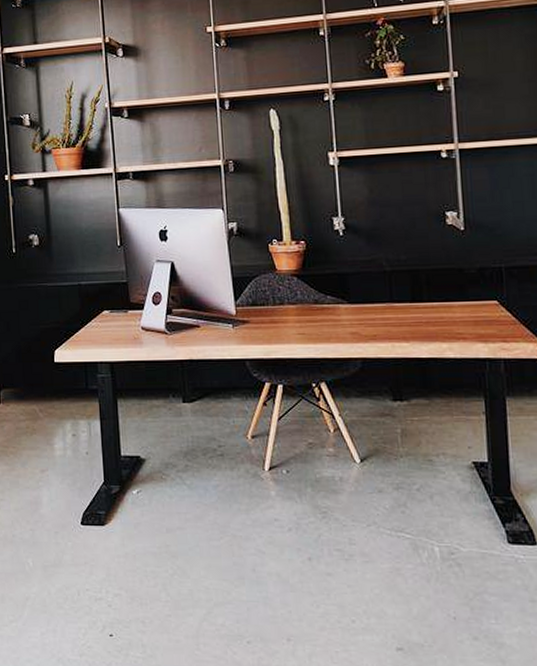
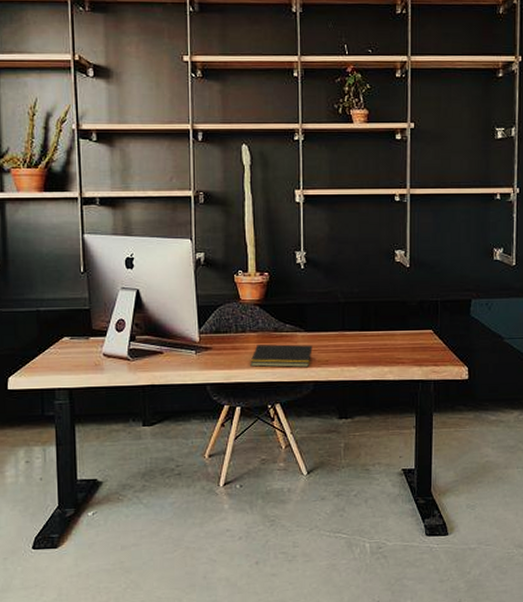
notepad: none [290,317,358,343] -> present [250,344,313,368]

